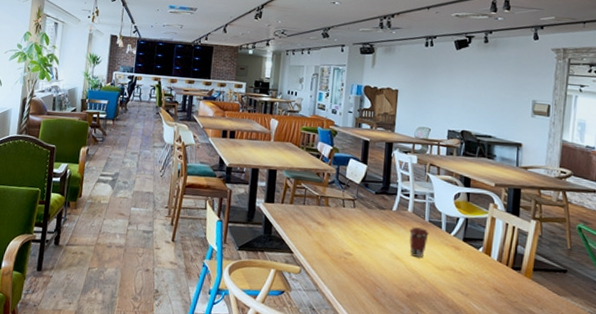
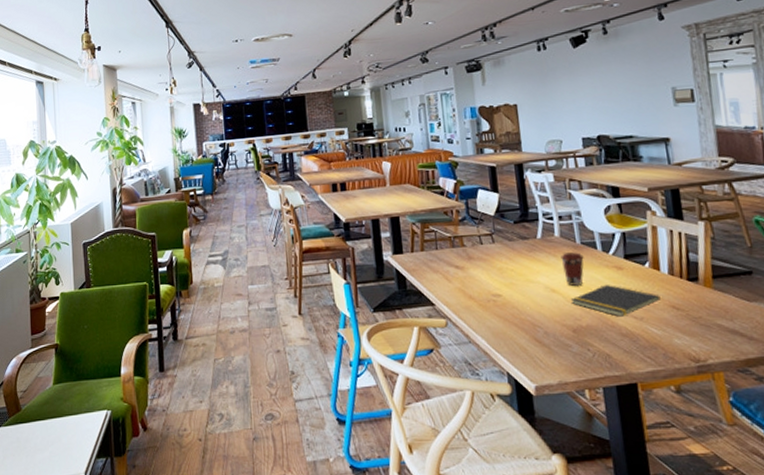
notepad: none [411,261,487,290] -> present [571,285,661,317]

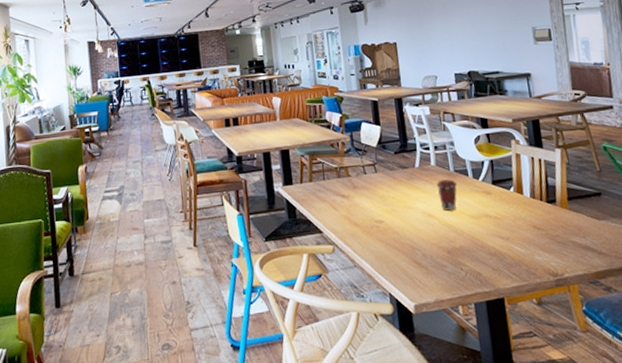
notepad: present [571,285,661,317] -> none [446,209,524,238]

